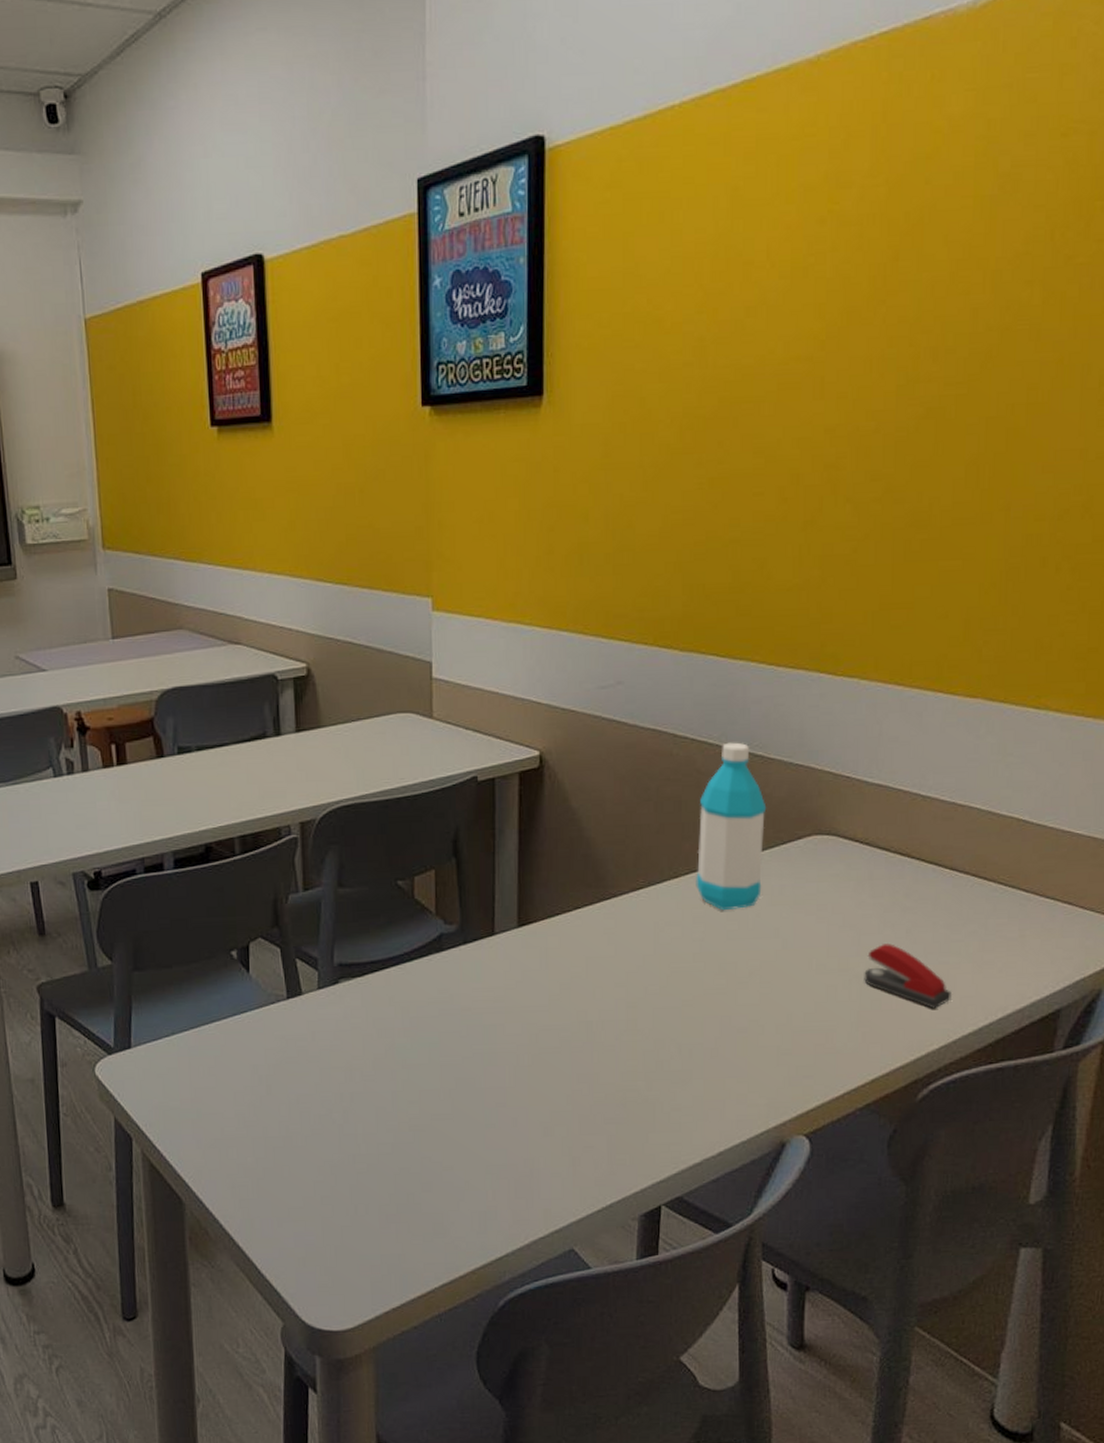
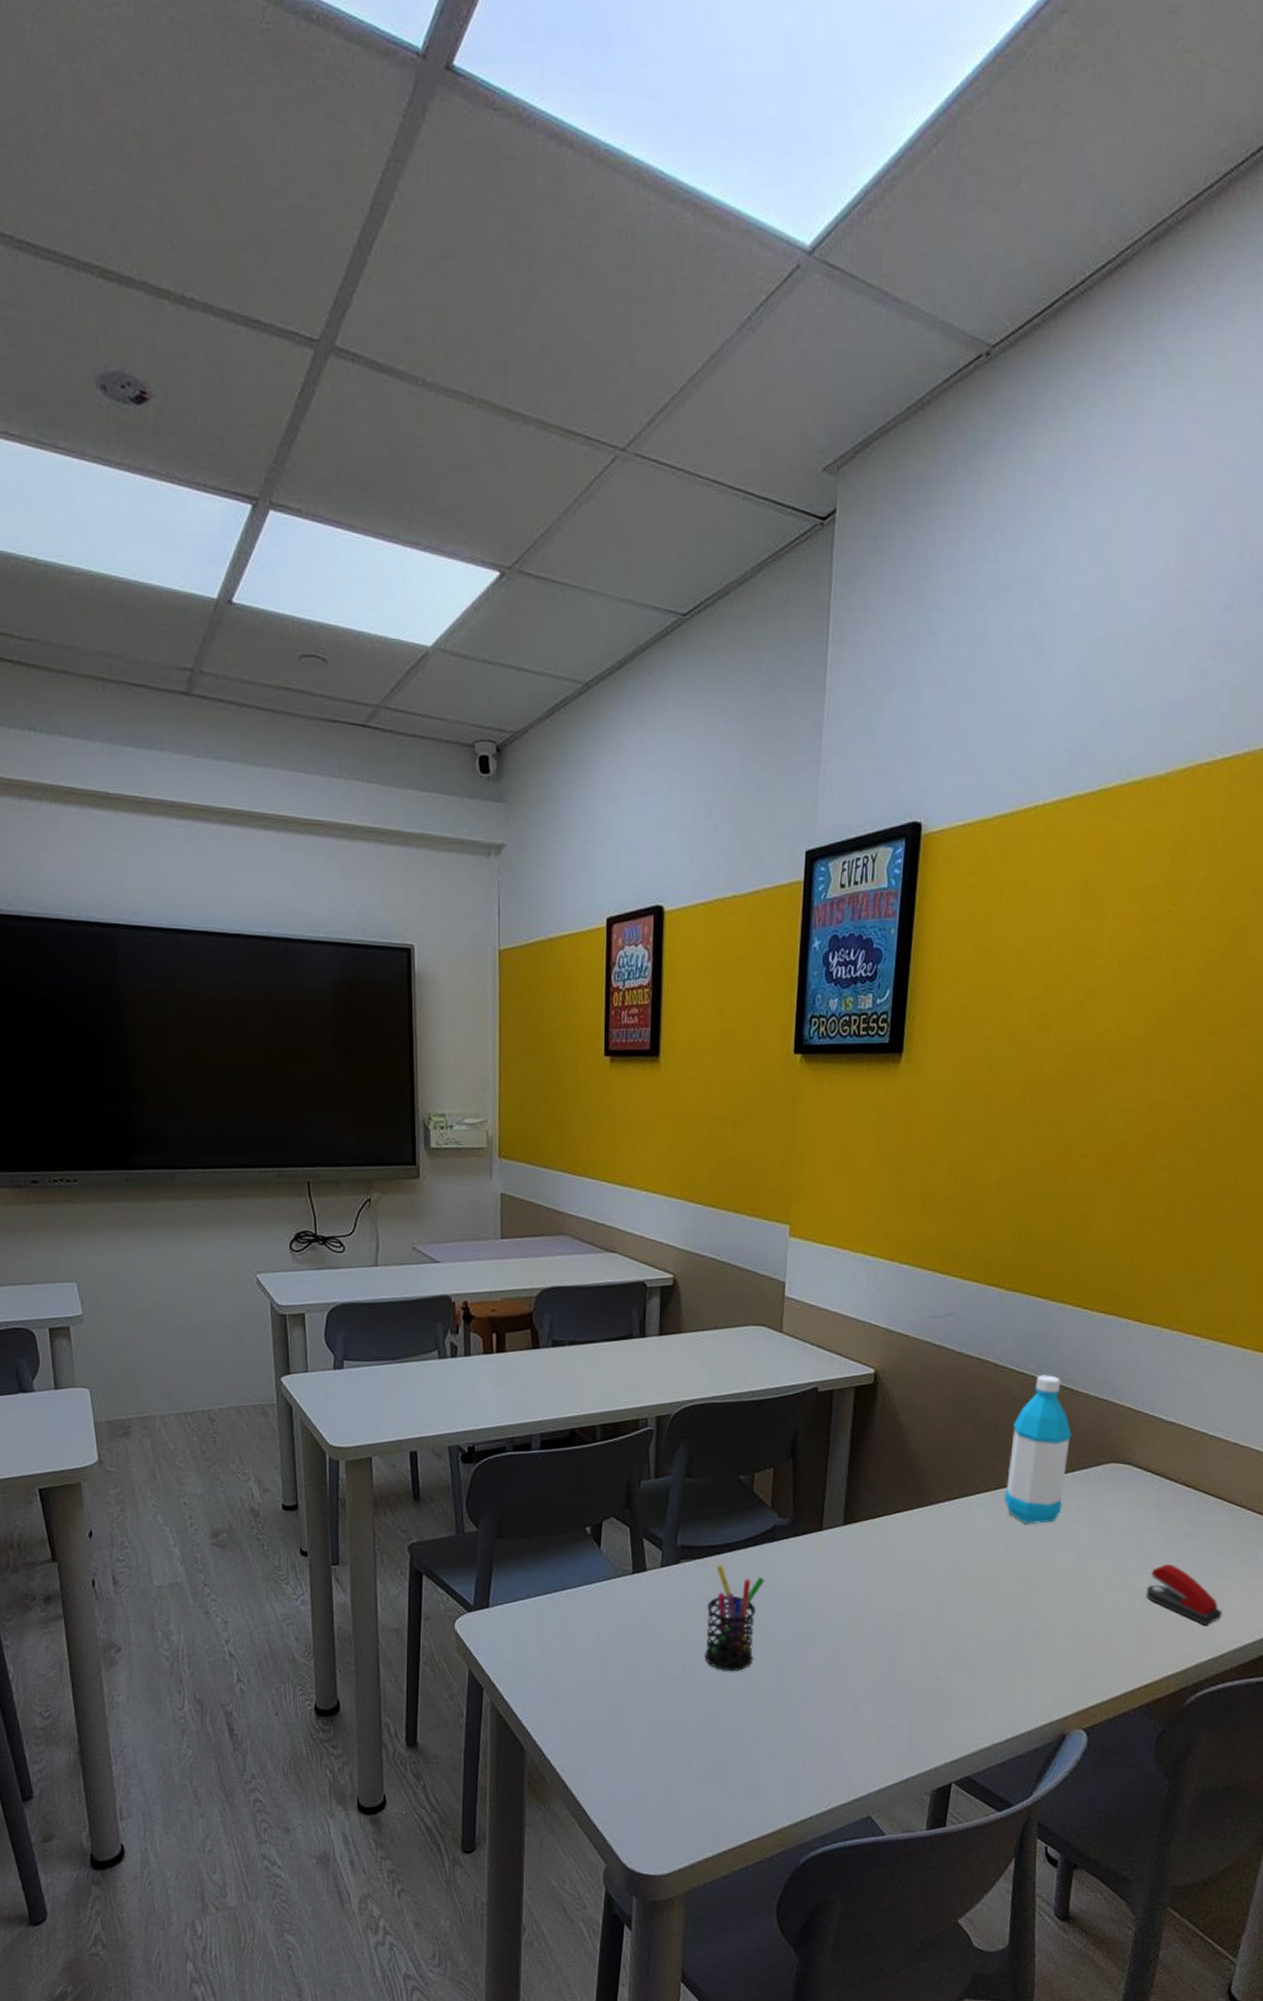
pen holder: none [373,982,435,1099] -> present [705,1565,765,1672]

